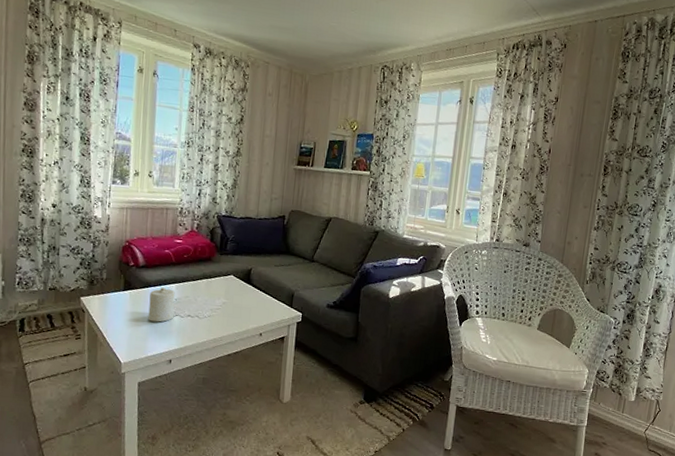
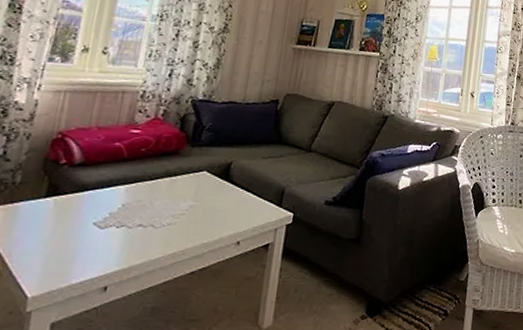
candle: present [148,287,175,322] -> none [78,190,123,237]

